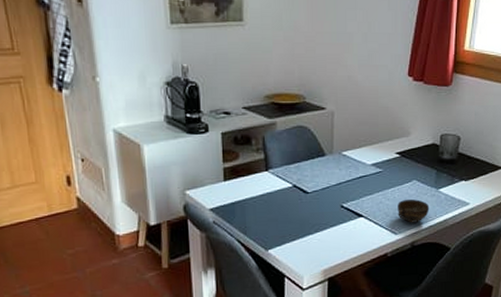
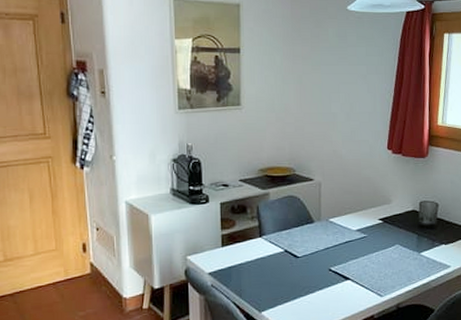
cup: present [398,199,430,223] -> none [382,262,413,286]

